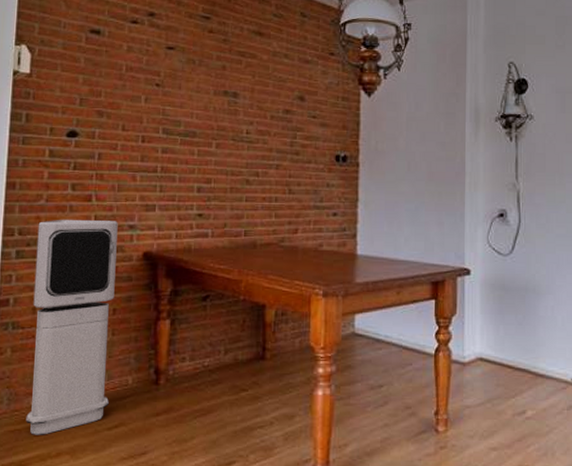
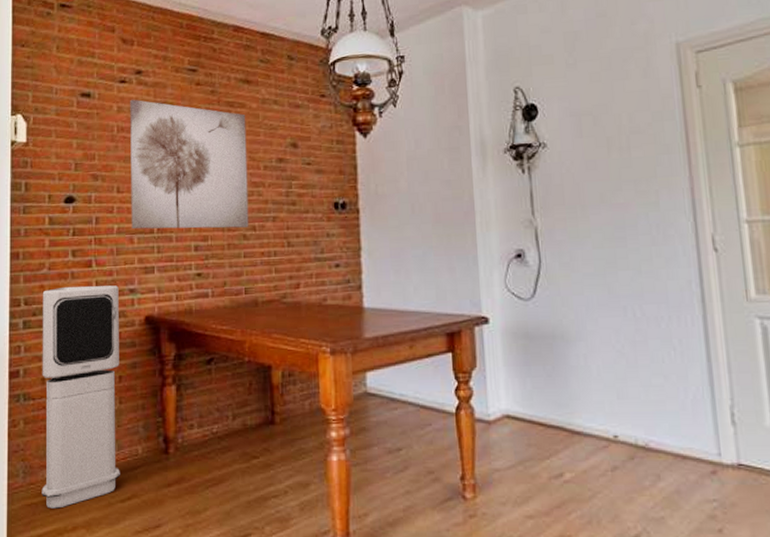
wall art: none [134,40,256,173] -> present [130,99,249,229]

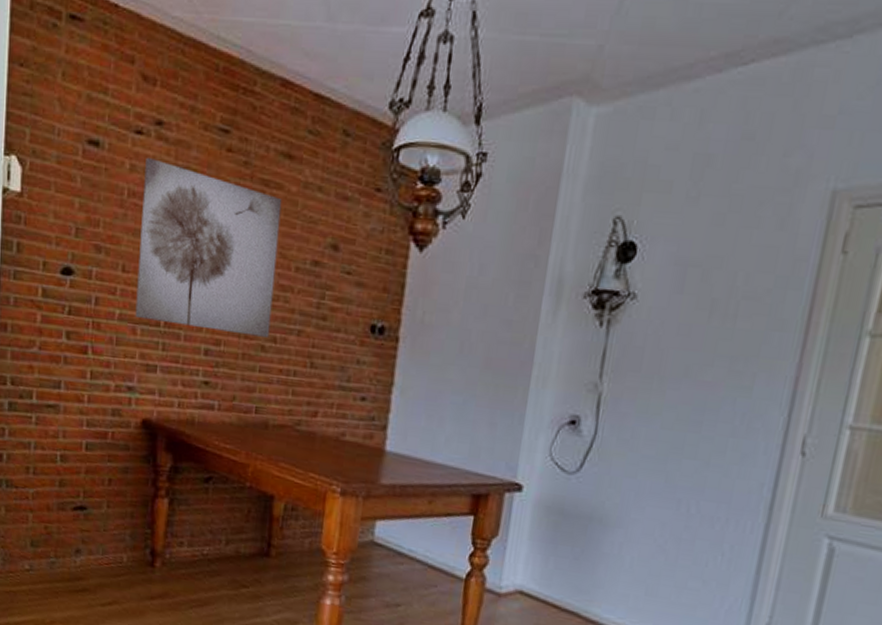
air purifier: present [41,285,120,509] -> none [20,371,116,601]

